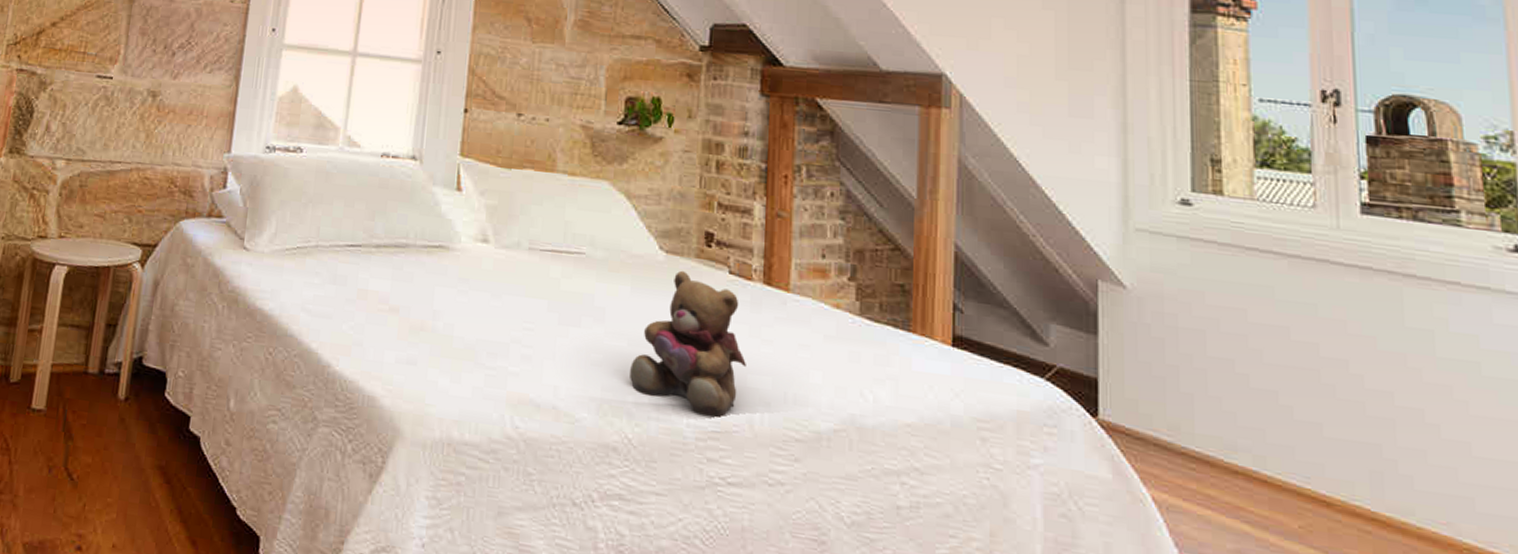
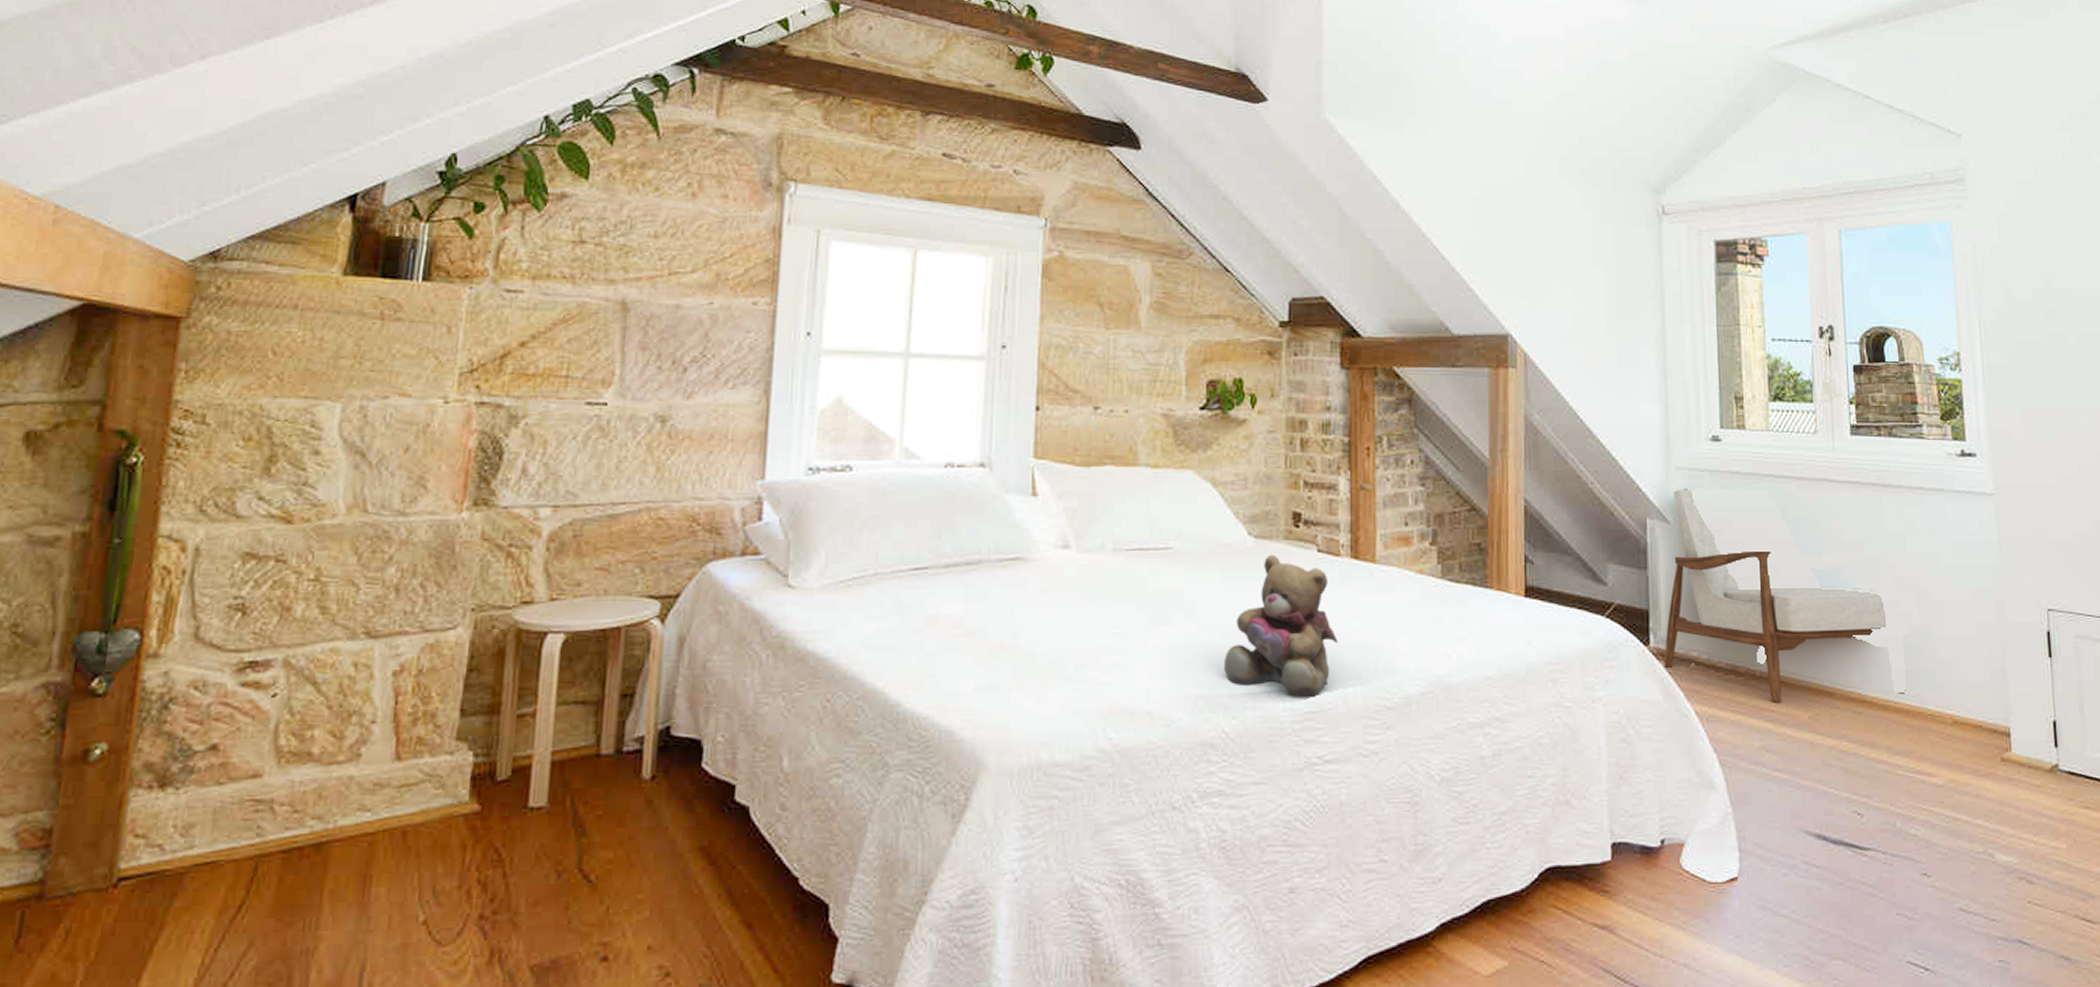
armchair: none [1115,252,1433,519] -> present [1664,489,1906,703]

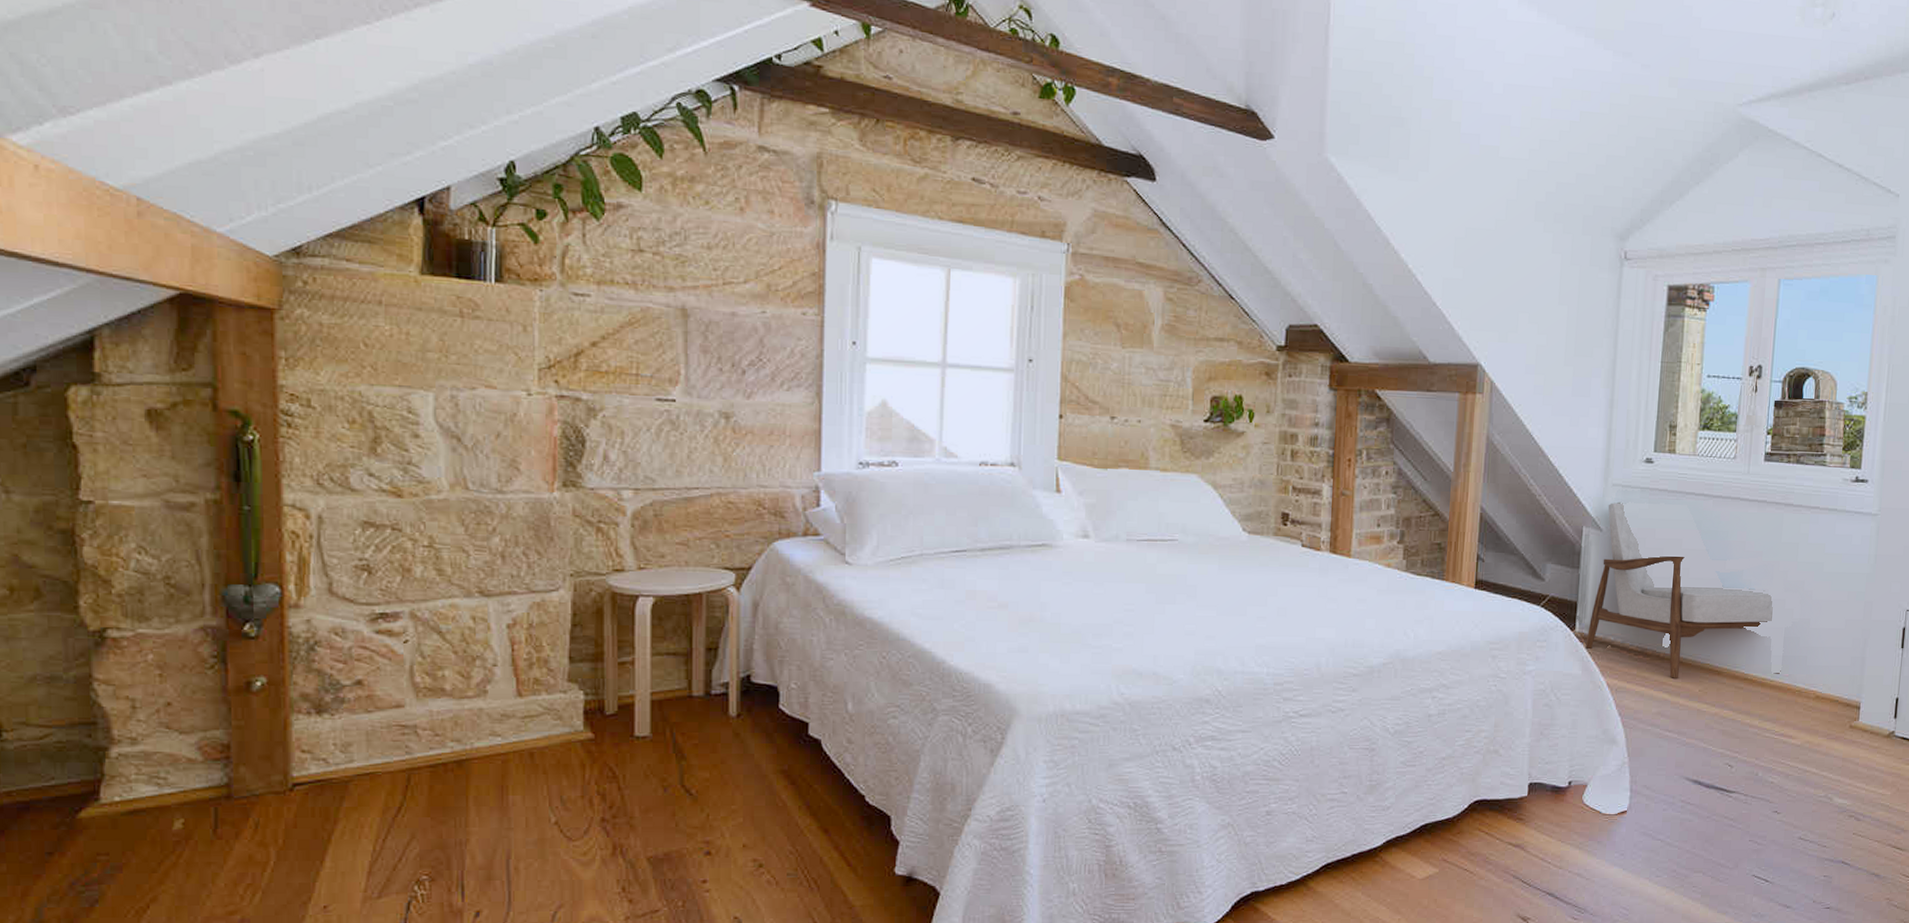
teddy bear: present [1224,554,1338,699] -> none [1219,547,1315,666]

